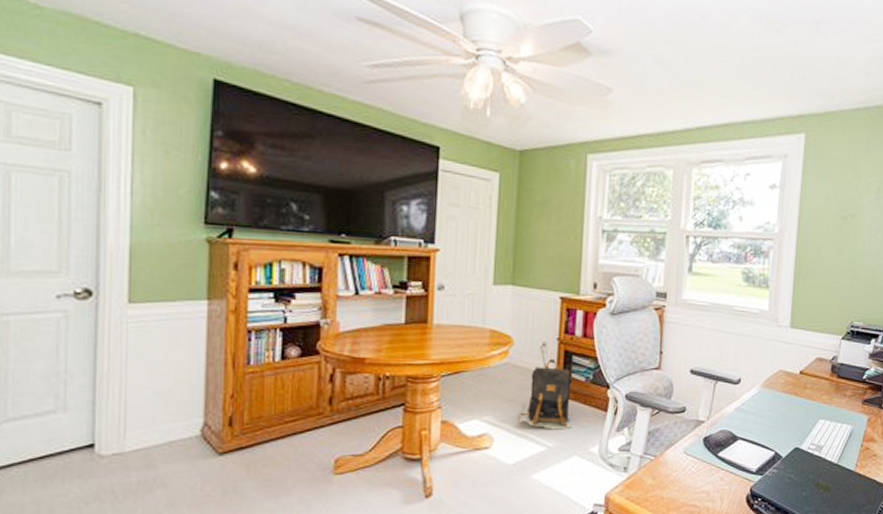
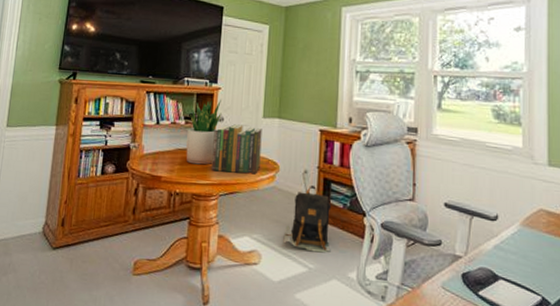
planter: none [396,264,441,342] -> present [186,100,222,165]
books: none [430,293,493,350] -> present [211,124,262,175]

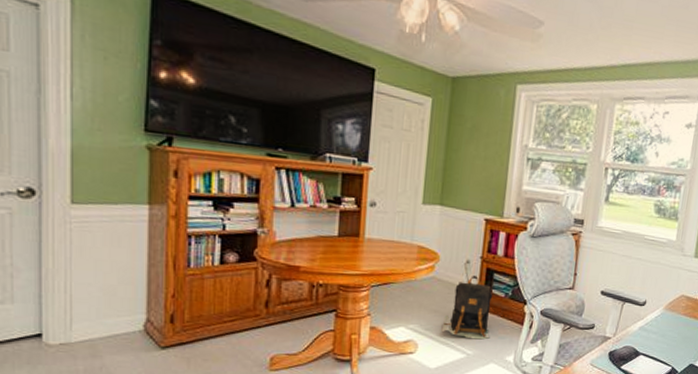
planter: present [186,100,222,165] -> none [330,182,373,254]
books: present [211,124,262,175] -> none [361,210,422,264]

